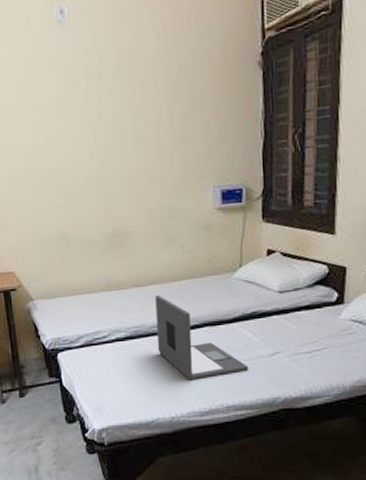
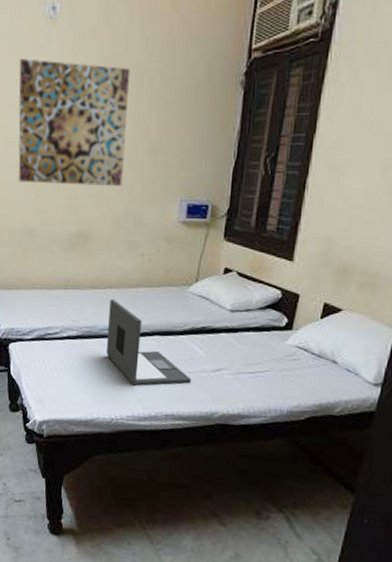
wall art: none [33,62,153,190] -> present [18,58,131,187]

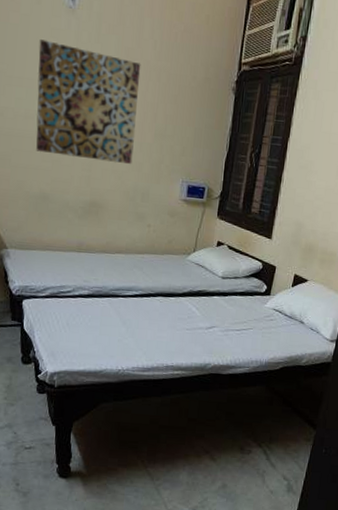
laptop: present [106,298,192,386] -> none [114,262,189,340]

